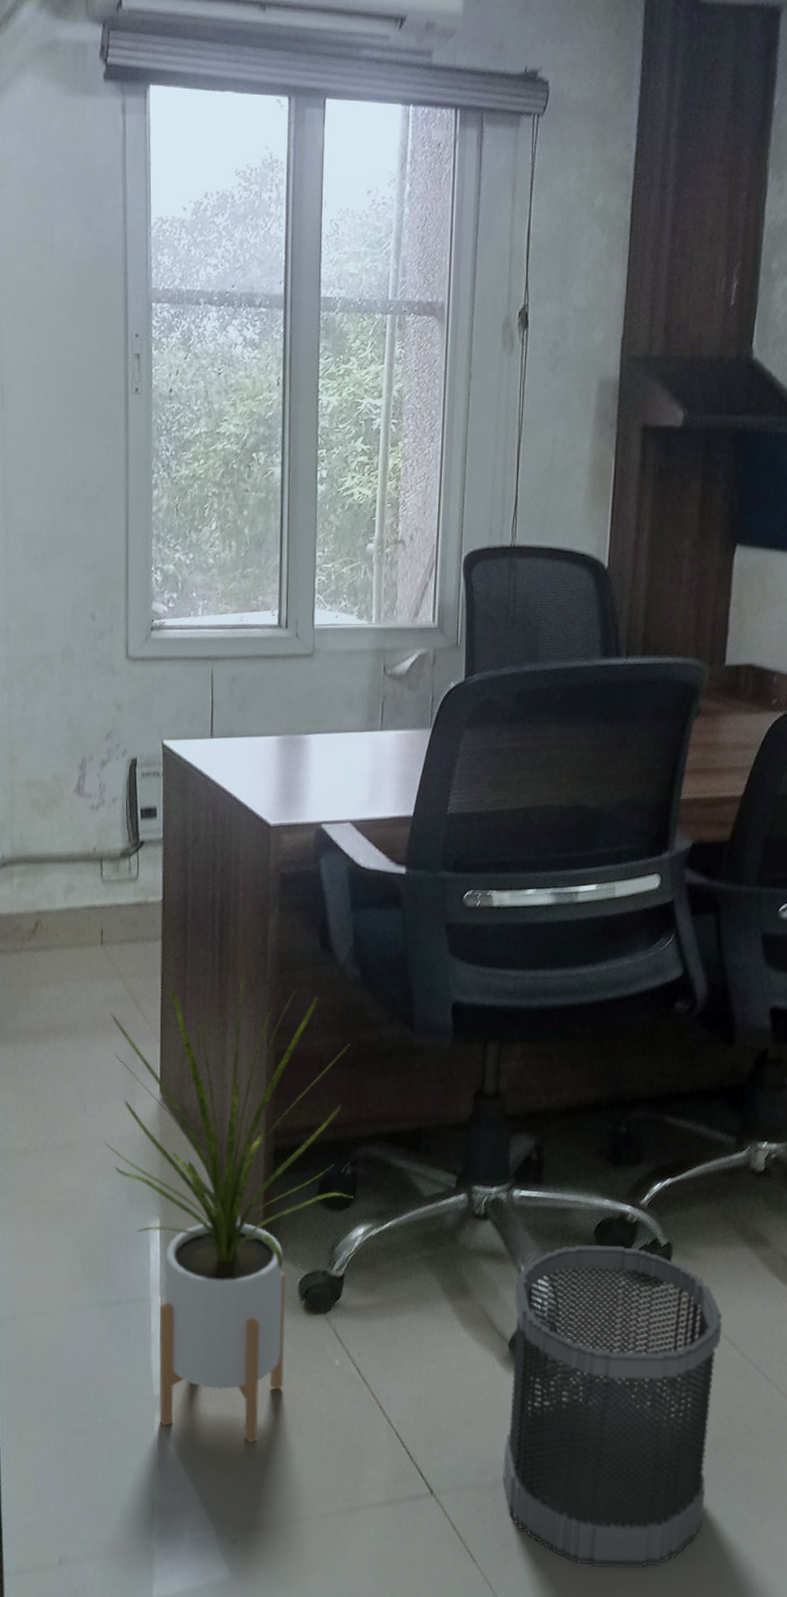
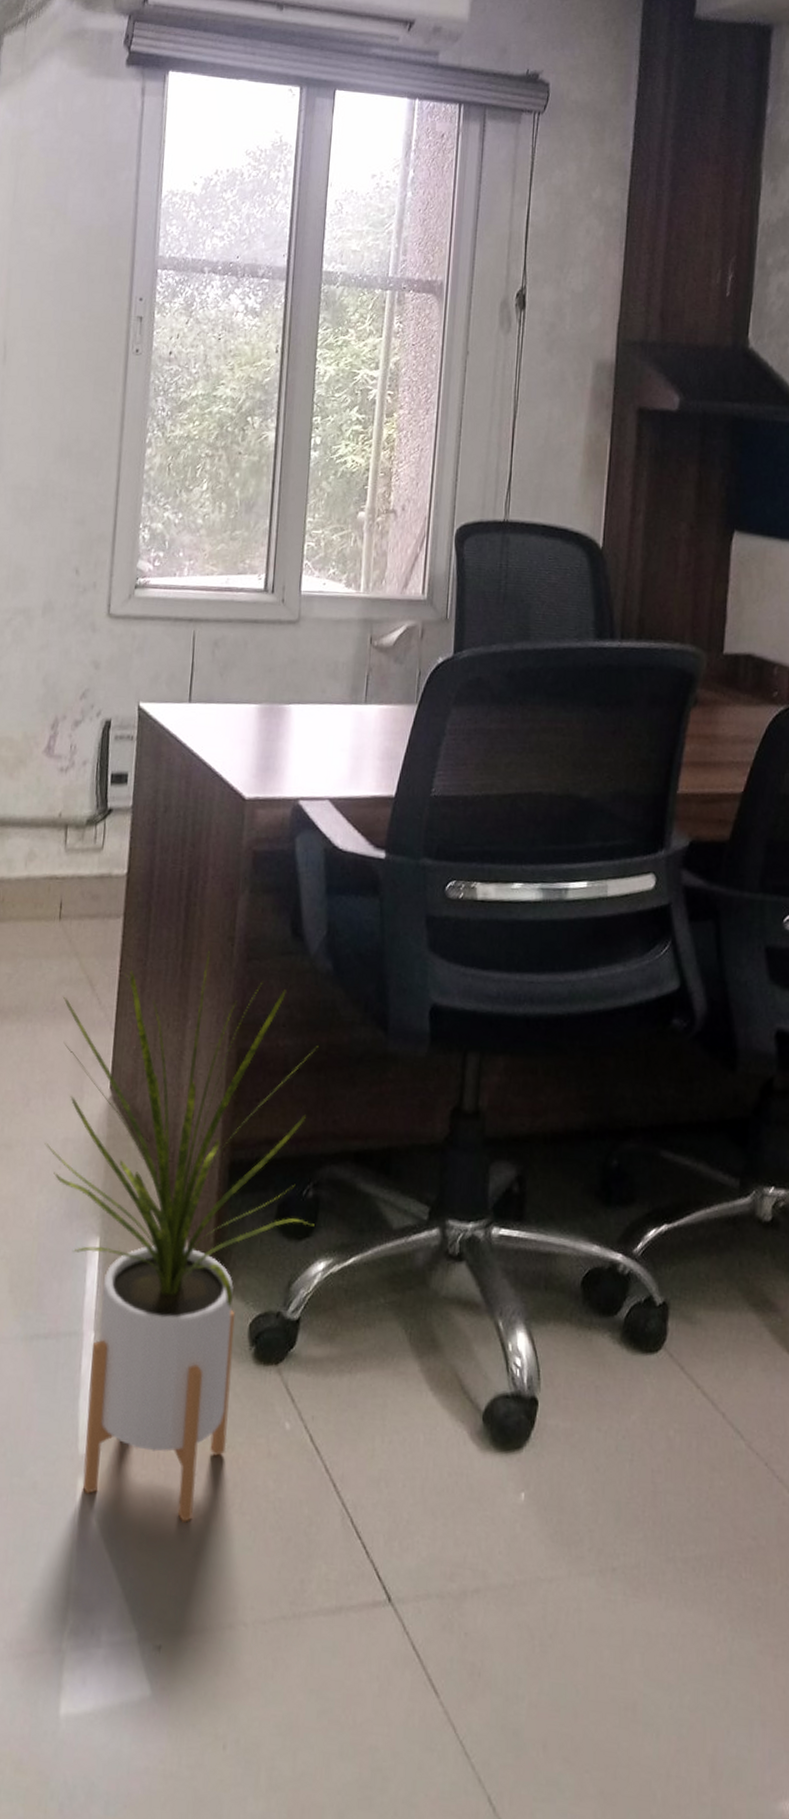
wastebasket: present [503,1244,722,1568] -> none [472,1298,726,1717]

